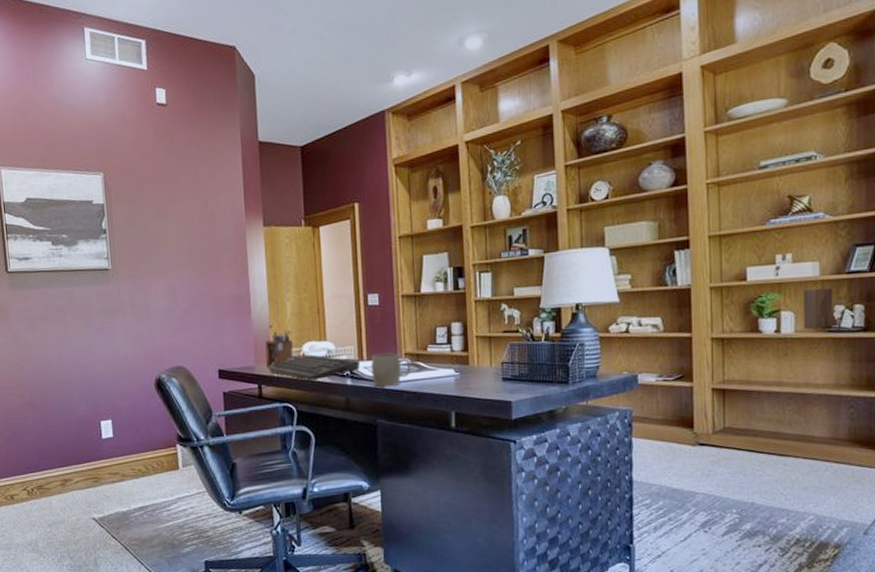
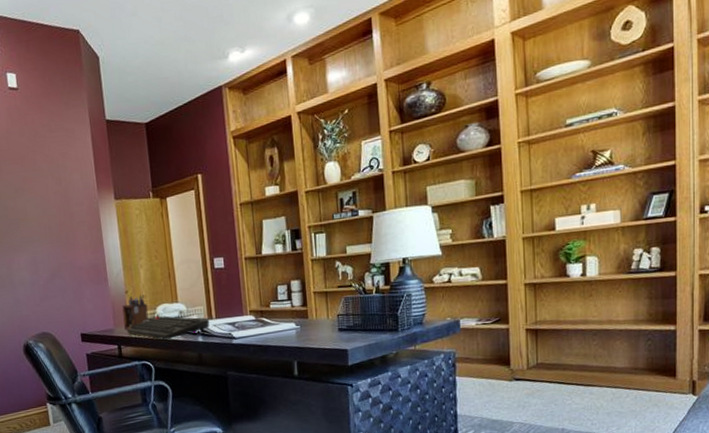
mug: present [371,352,412,386] -> none [219,310,257,342]
bookend: present [804,288,838,330] -> none [606,233,637,272]

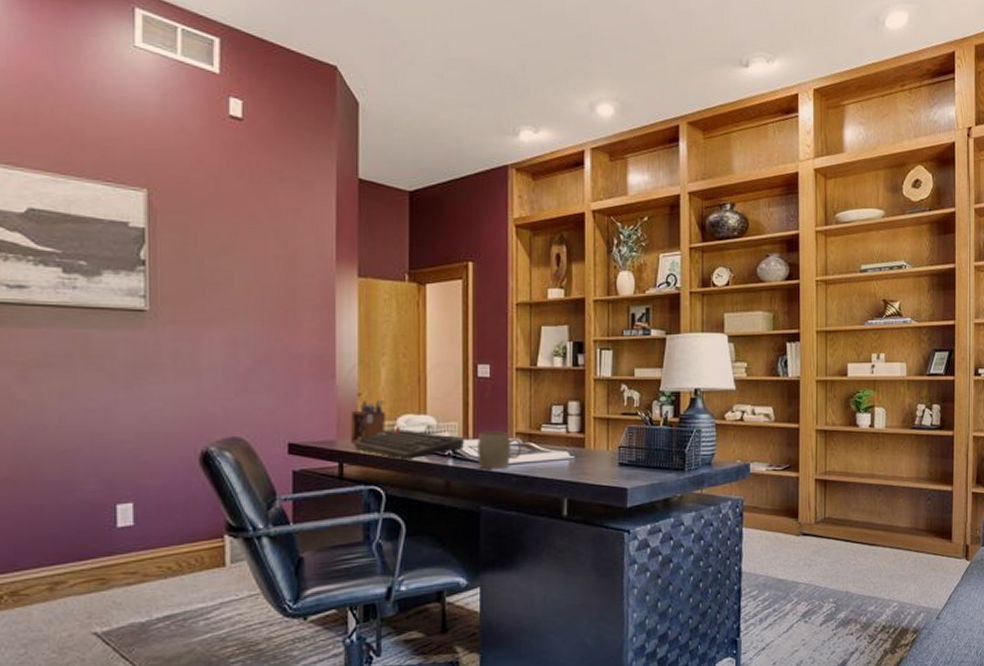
mug: none [219,310,257,342] -> present [478,431,523,469]

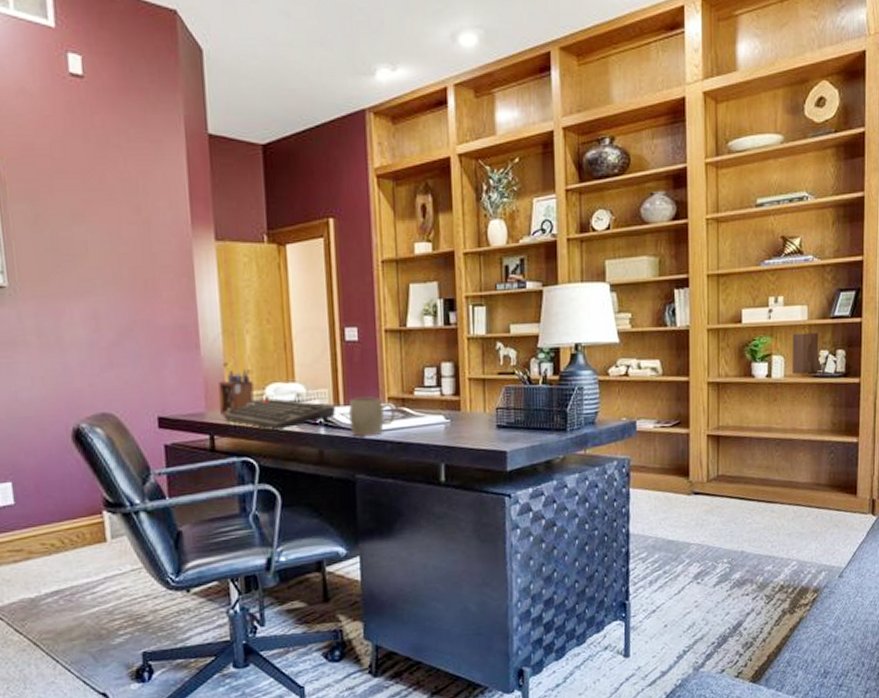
bookend: none [893,388,920,426] -> present [793,332,823,375]

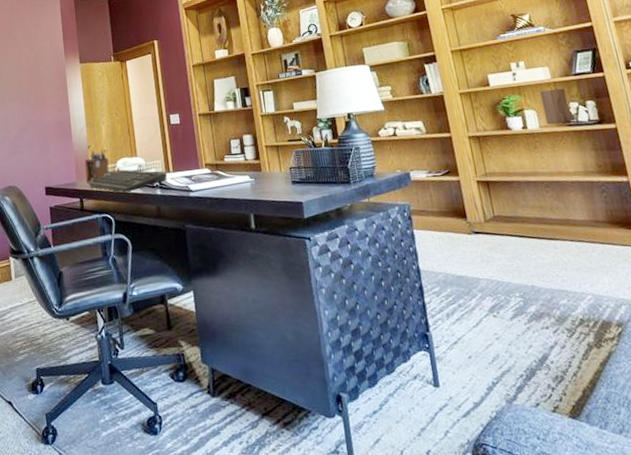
mug: present [349,396,396,436] -> none [176,164,212,195]

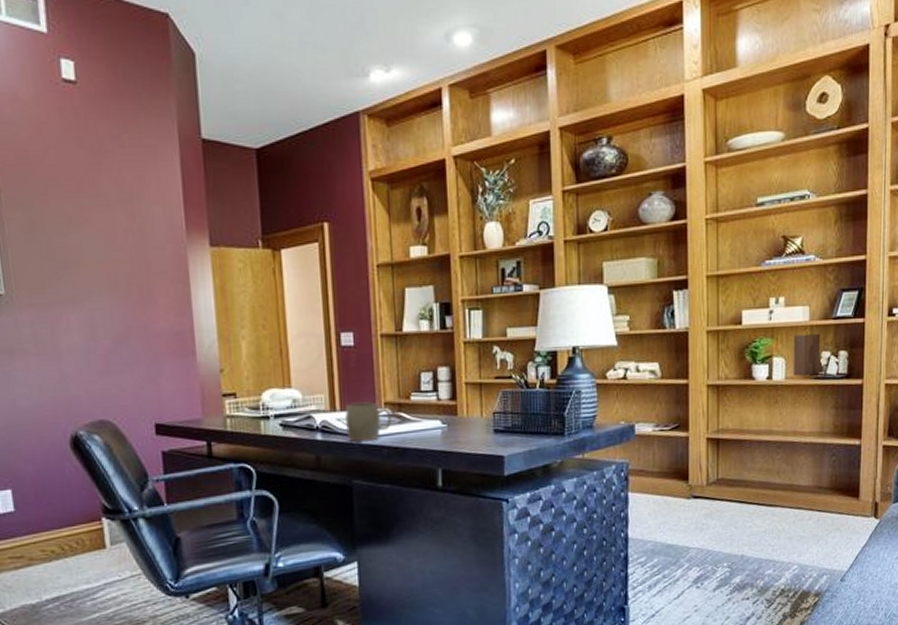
desk organizer: present [85,149,110,184] -> none [215,374,251,422]
computer keyboard: present [89,169,168,193] -> none [221,404,333,436]
mug: none [176,164,212,195] -> present [345,402,393,441]

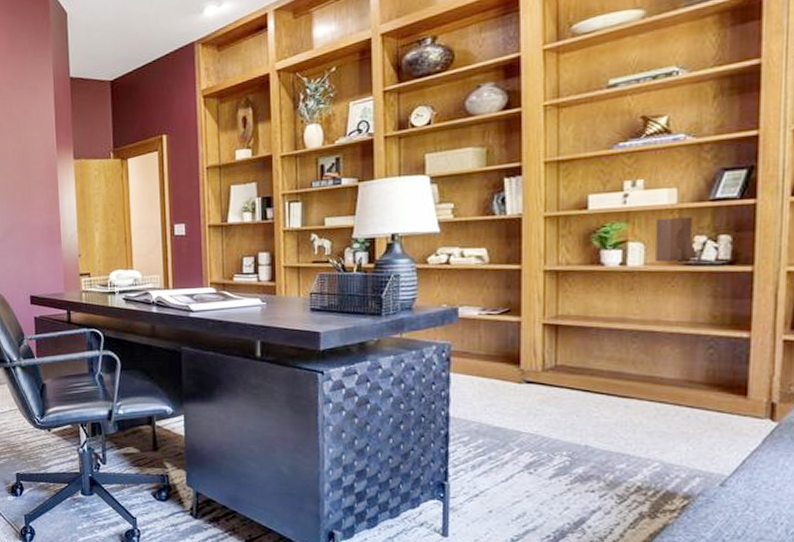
mug: present [345,402,393,441] -> none [177,282,217,314]

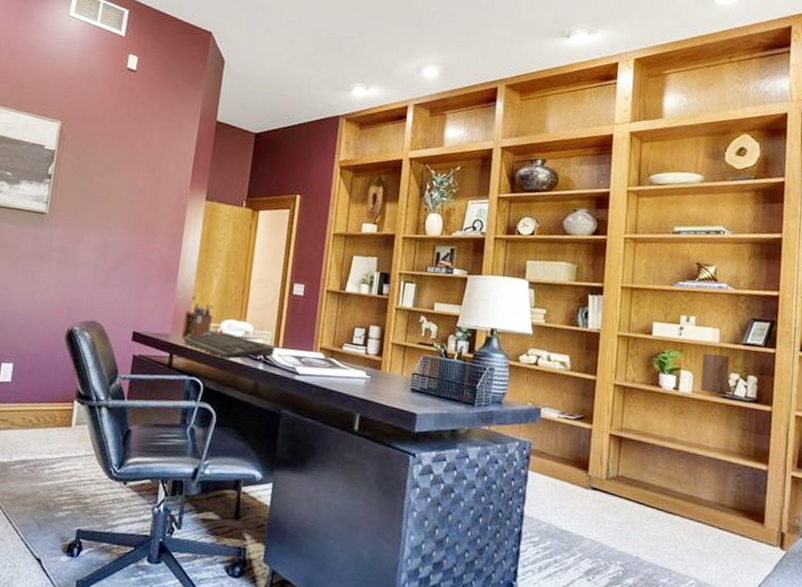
desk organizer: none [74,258,101,295] -> present [182,303,213,340]
computer keyboard: none [78,282,166,308] -> present [184,331,276,361]

